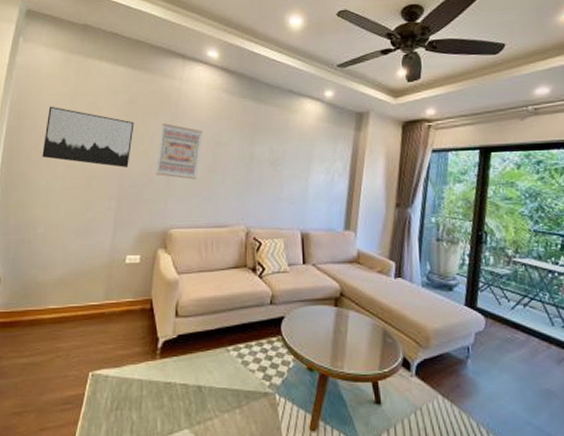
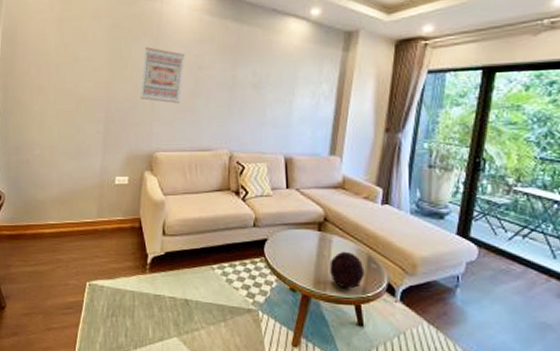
wall art: present [42,106,134,168] -> none [34,32,118,92]
decorative orb: none [346,326,381,365] -> present [330,251,365,289]

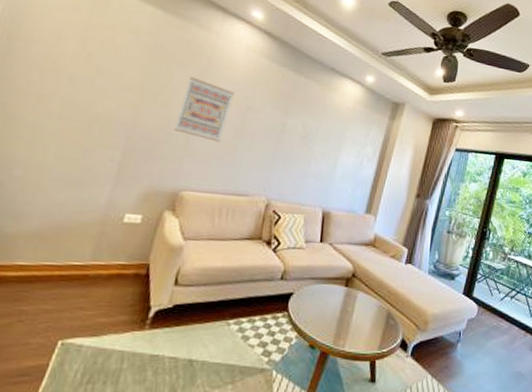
decorative orb: present [330,251,365,289] -> none [351,307,383,345]

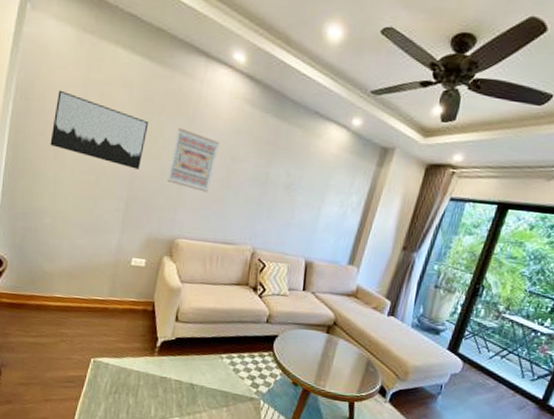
wall art: none [33,31,157,117] -> present [50,90,149,169]

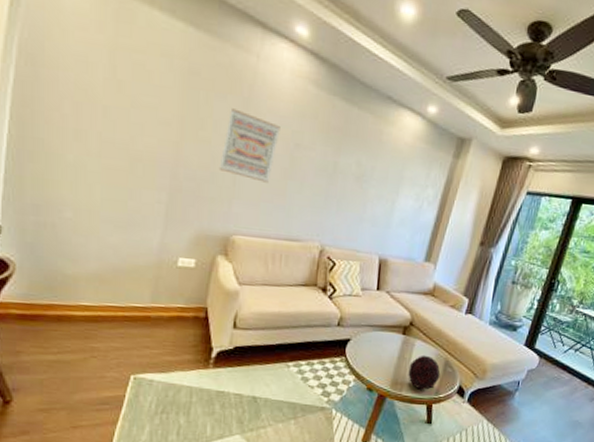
wall art: present [50,90,149,169] -> none [68,56,195,155]
decorative orb: none [331,353,363,388] -> present [408,355,441,390]

